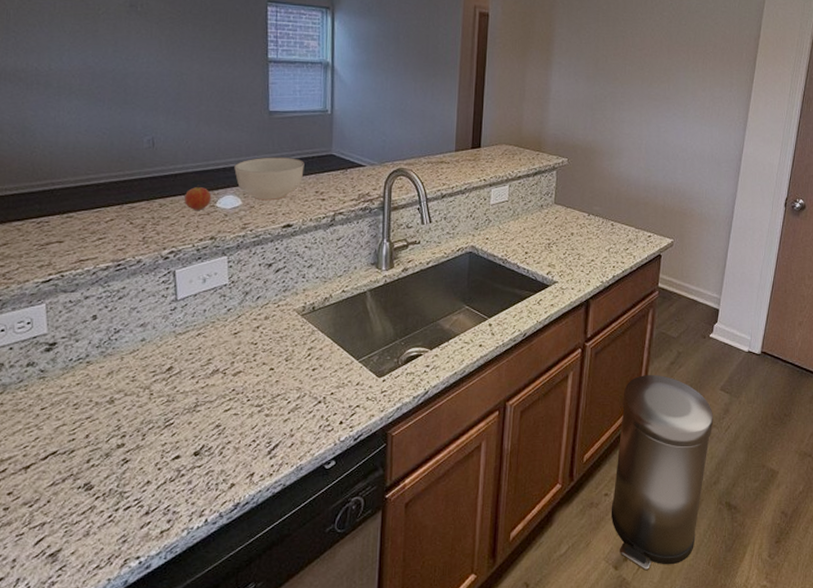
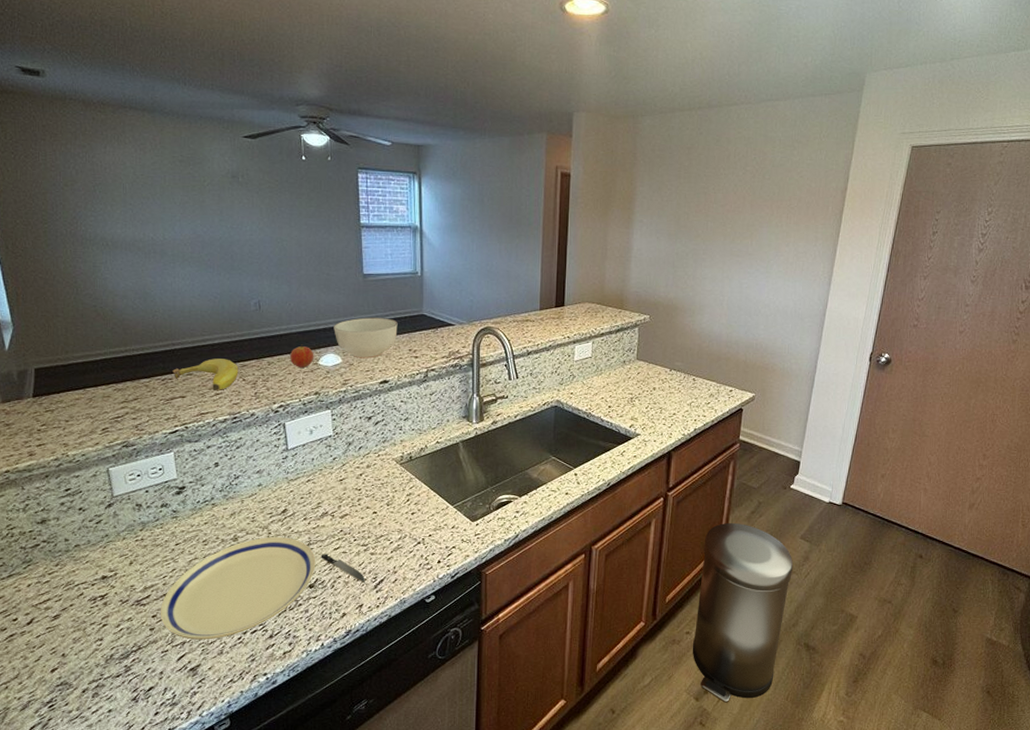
plate: none [17,399,203,520] -> present [160,537,316,640]
fruit: none [50,199,126,236] -> present [172,358,239,391]
kitchen knife: none [209,416,258,448] -> present [321,554,365,583]

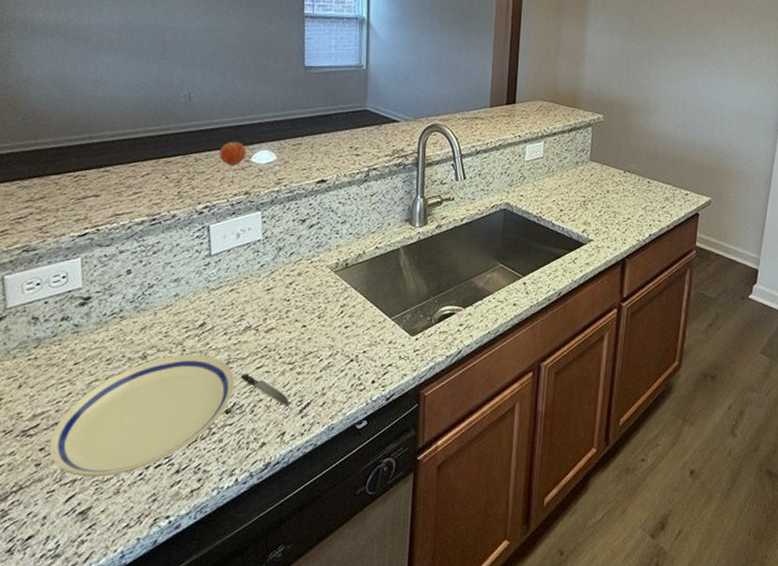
fruit: present [172,358,239,391] -> none [87,154,162,190]
bowl: present [333,317,398,359] -> none [269,112,339,156]
pedal bin: present [693,523,794,703] -> none [648,337,754,540]

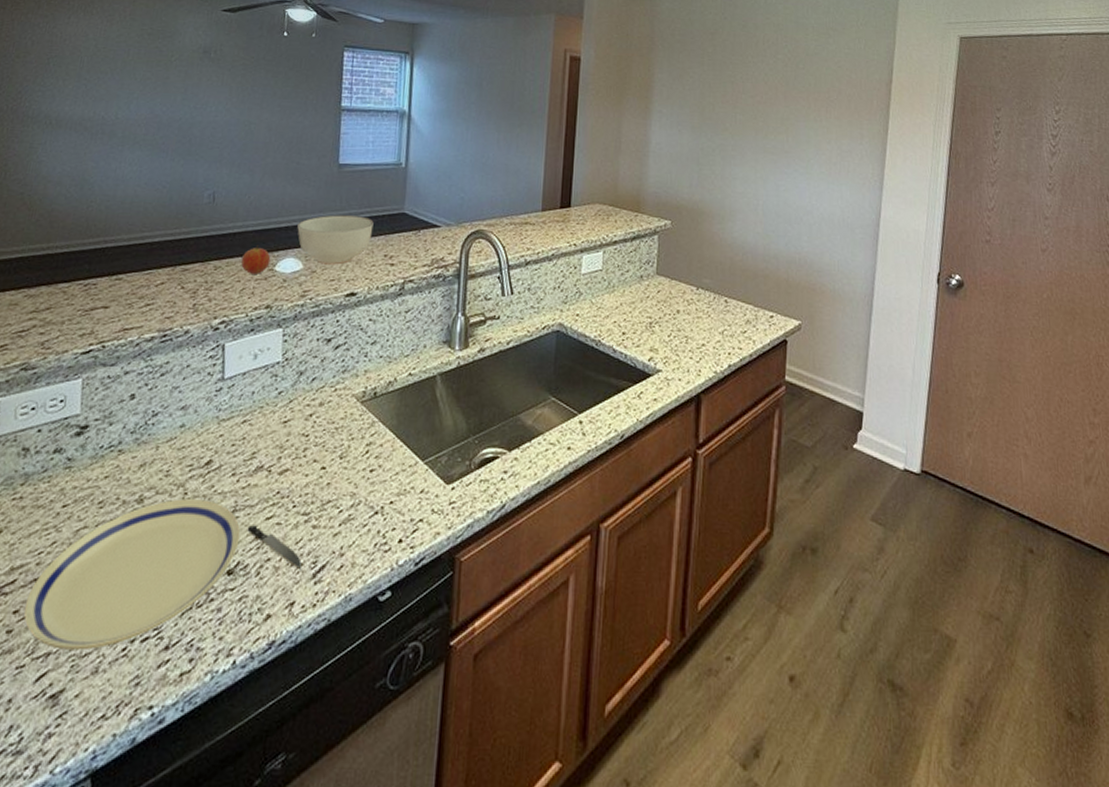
bowl: none [269,112,339,156] -> present [297,215,374,265]

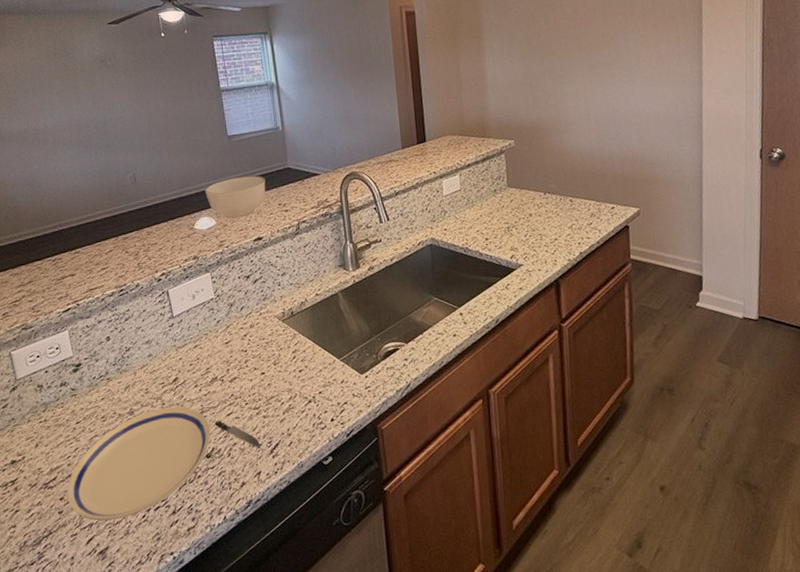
fruit: present [241,245,271,274] -> none [167,211,190,234]

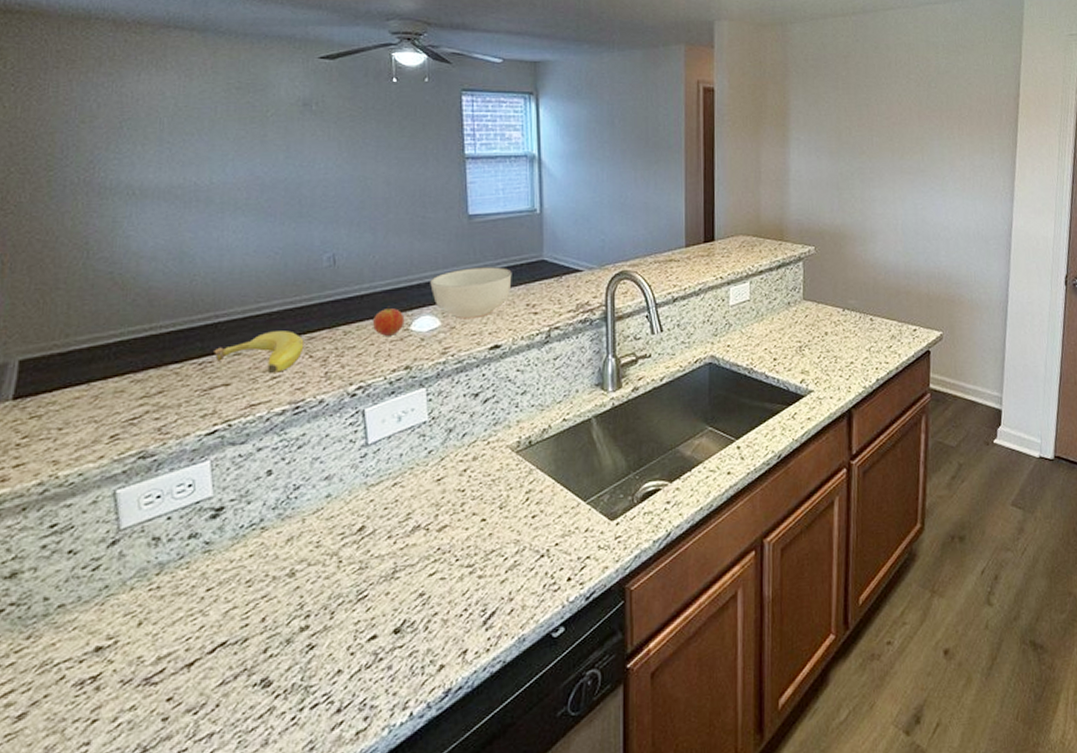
fruit: none [61,233,121,266] -> present [214,331,304,374]
plate: present [66,406,211,521] -> none [178,565,404,729]
fruit: none [167,211,190,234] -> present [373,306,405,336]
kitchen knife: present [214,421,260,448] -> none [410,583,470,619]

